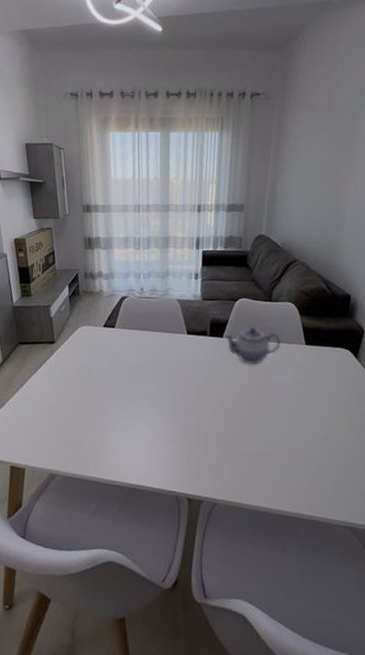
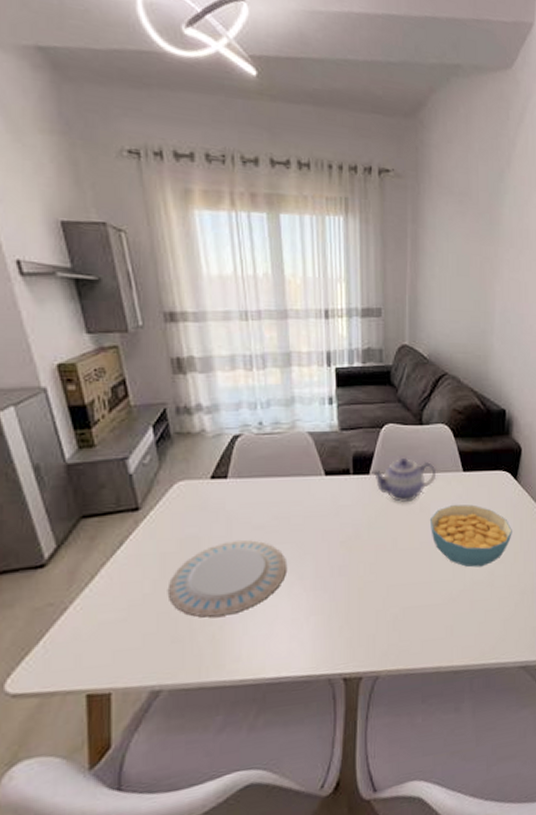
plate: none [67,375,152,430] -> present [167,540,288,618]
cereal bowl: none [272,372,349,430] -> present [430,504,512,568]

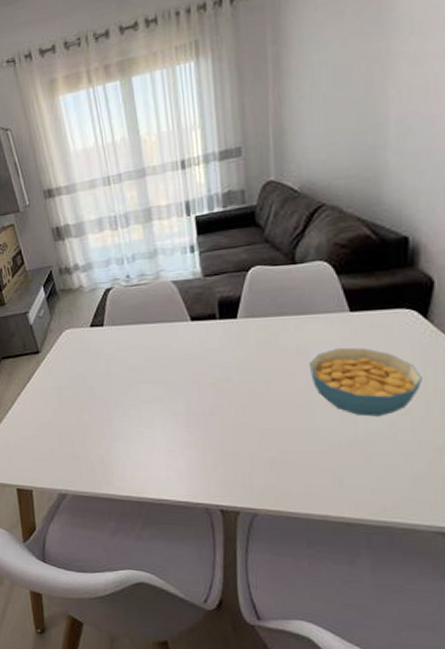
plate: present [167,540,288,618] -> none [64,379,161,441]
teapot: present [371,457,437,502] -> none [239,299,316,346]

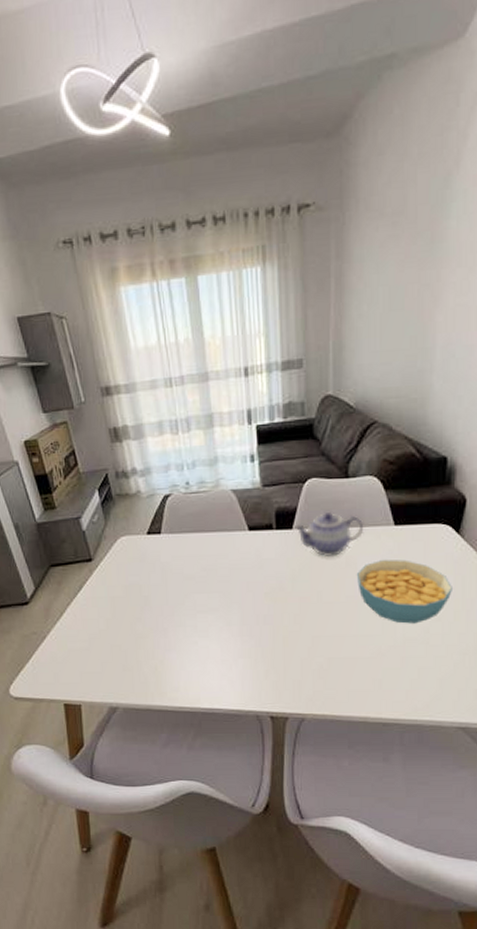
teapot: none [239,299,316,346] -> present [294,511,364,556]

